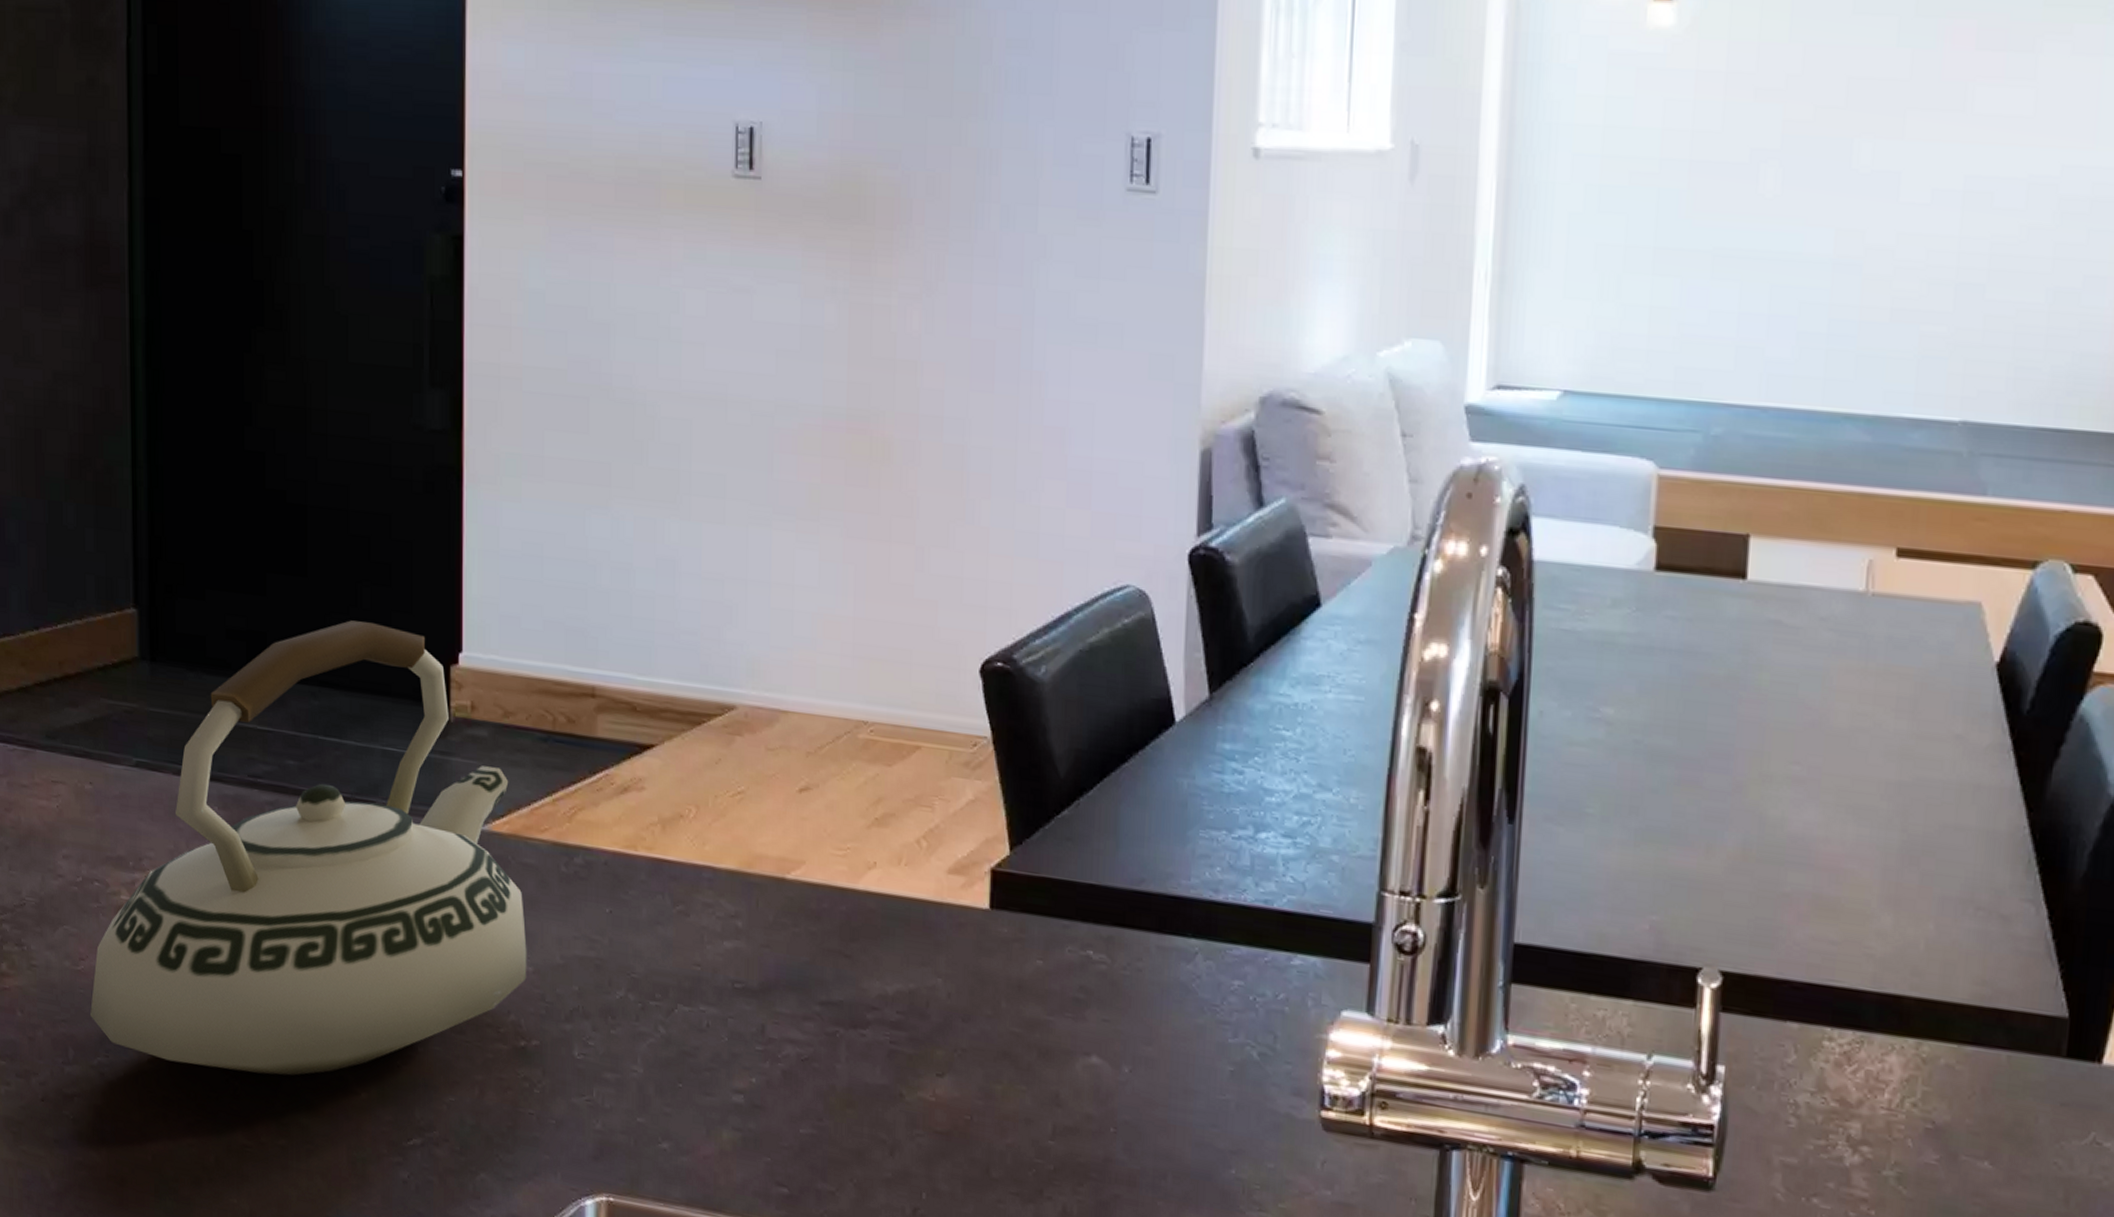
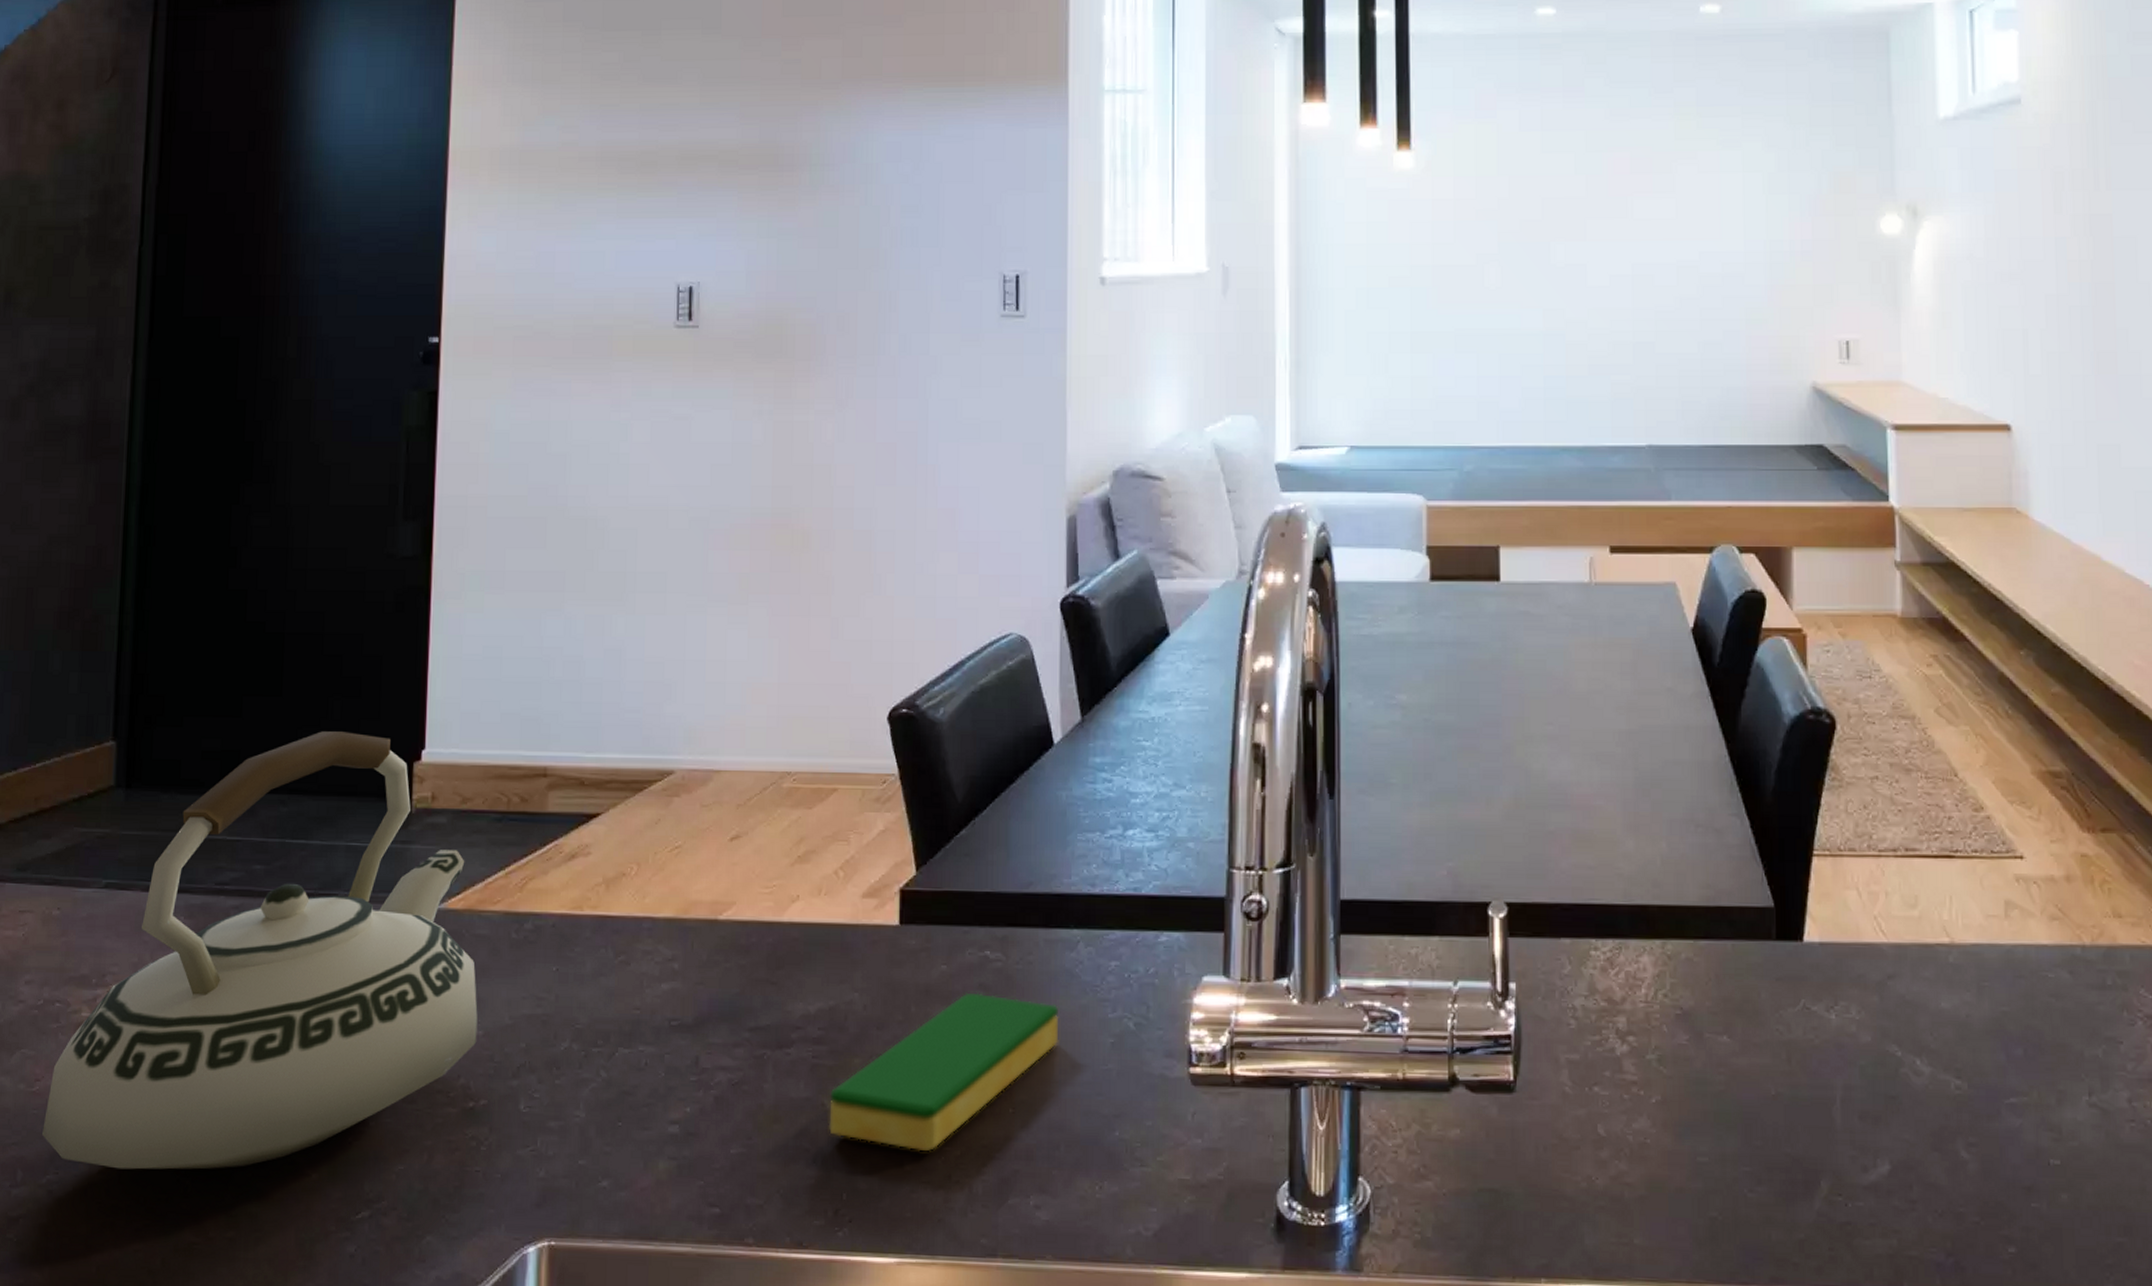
dish sponge: none [908,993,1171,1162] -> present [829,992,1059,1152]

